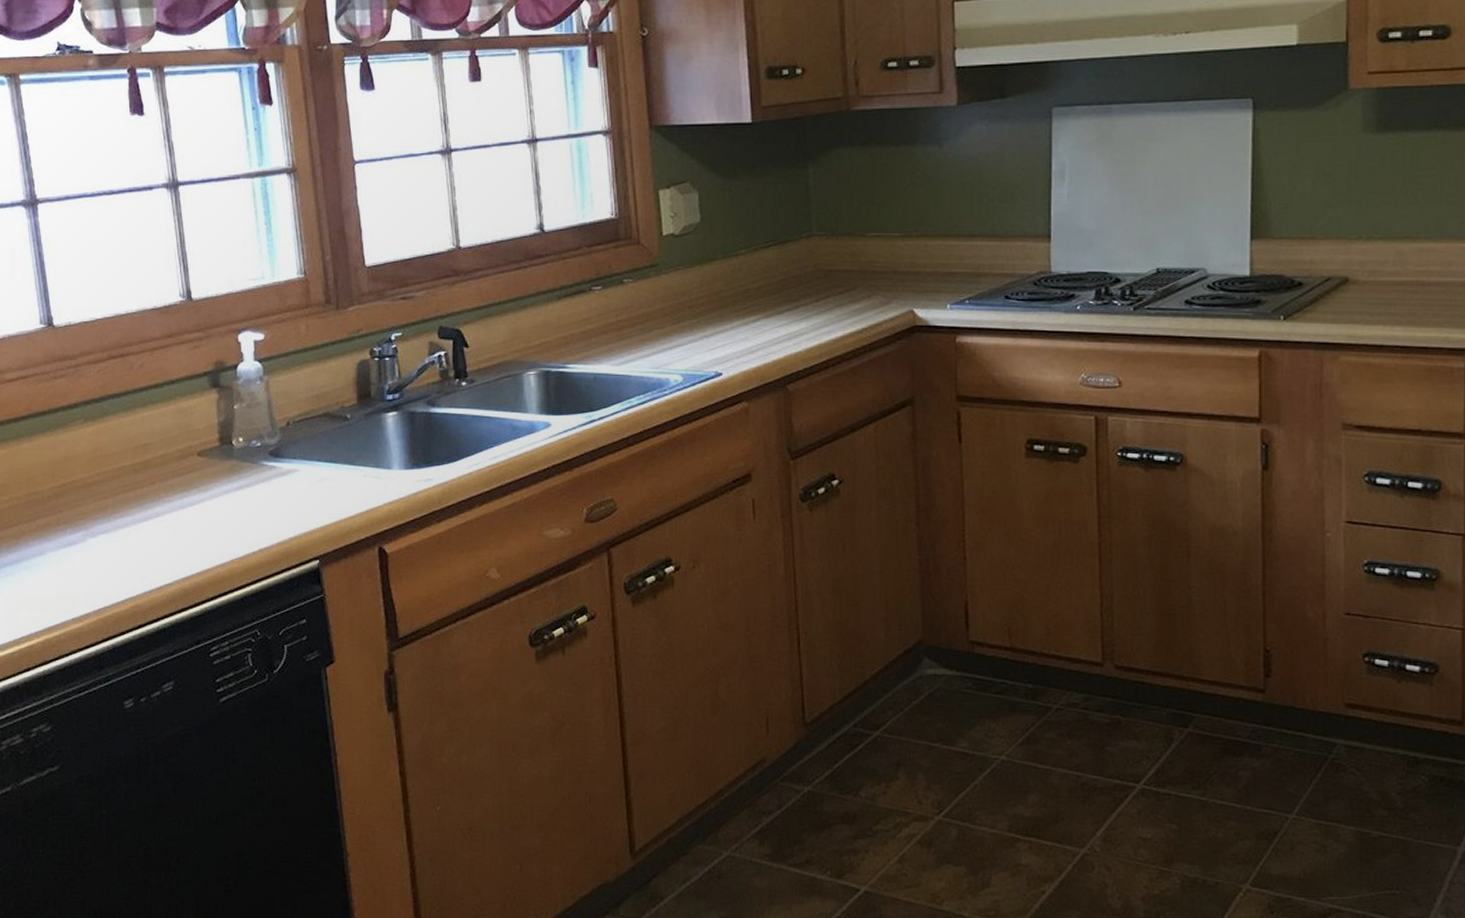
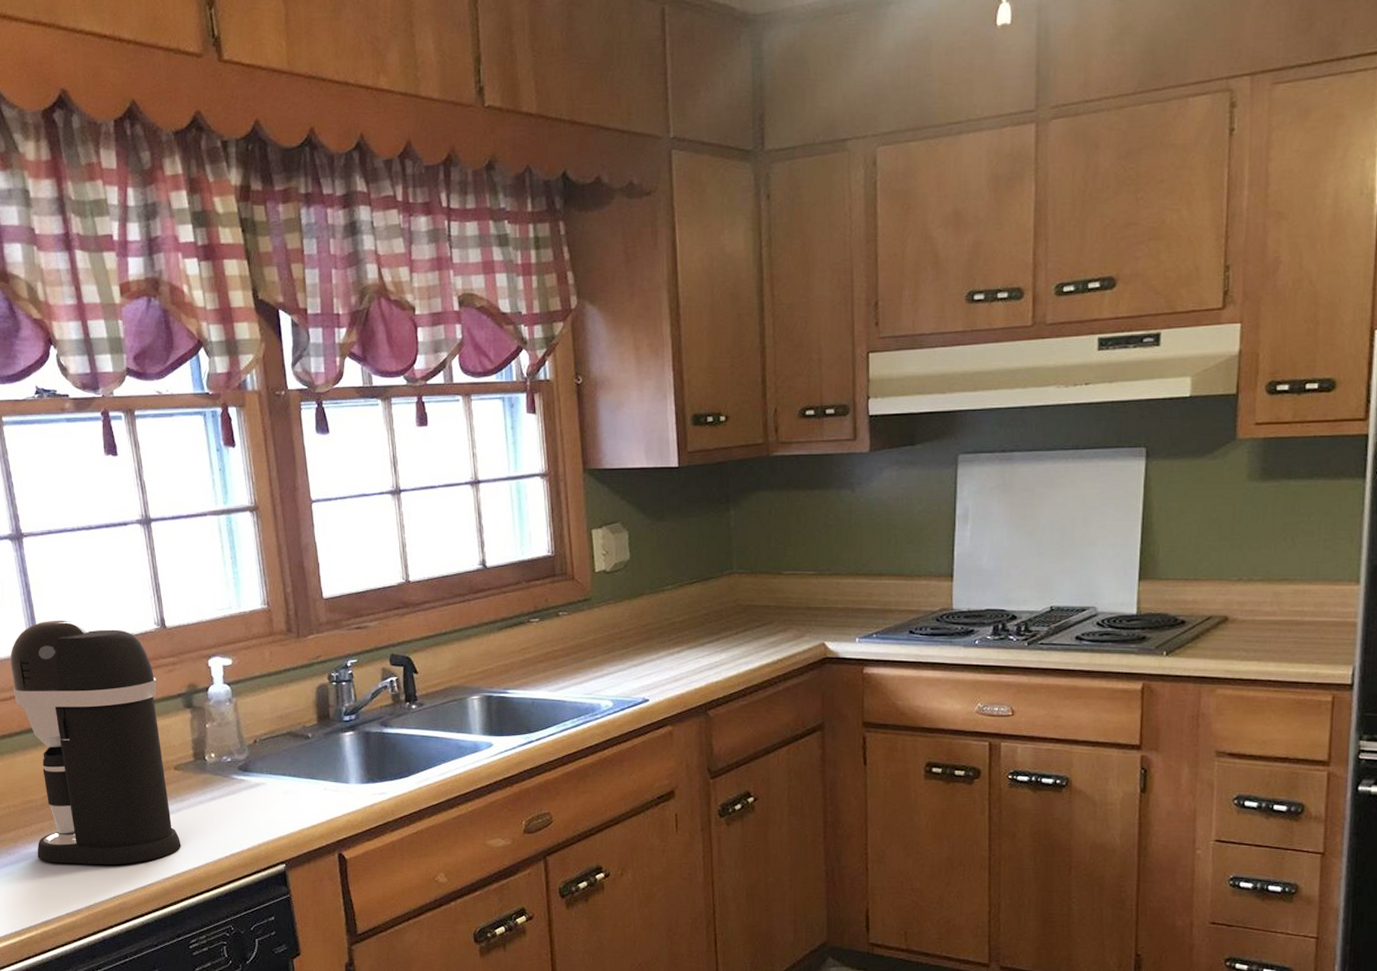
coffee maker: none [19,292,203,564] -> present [10,620,181,865]

